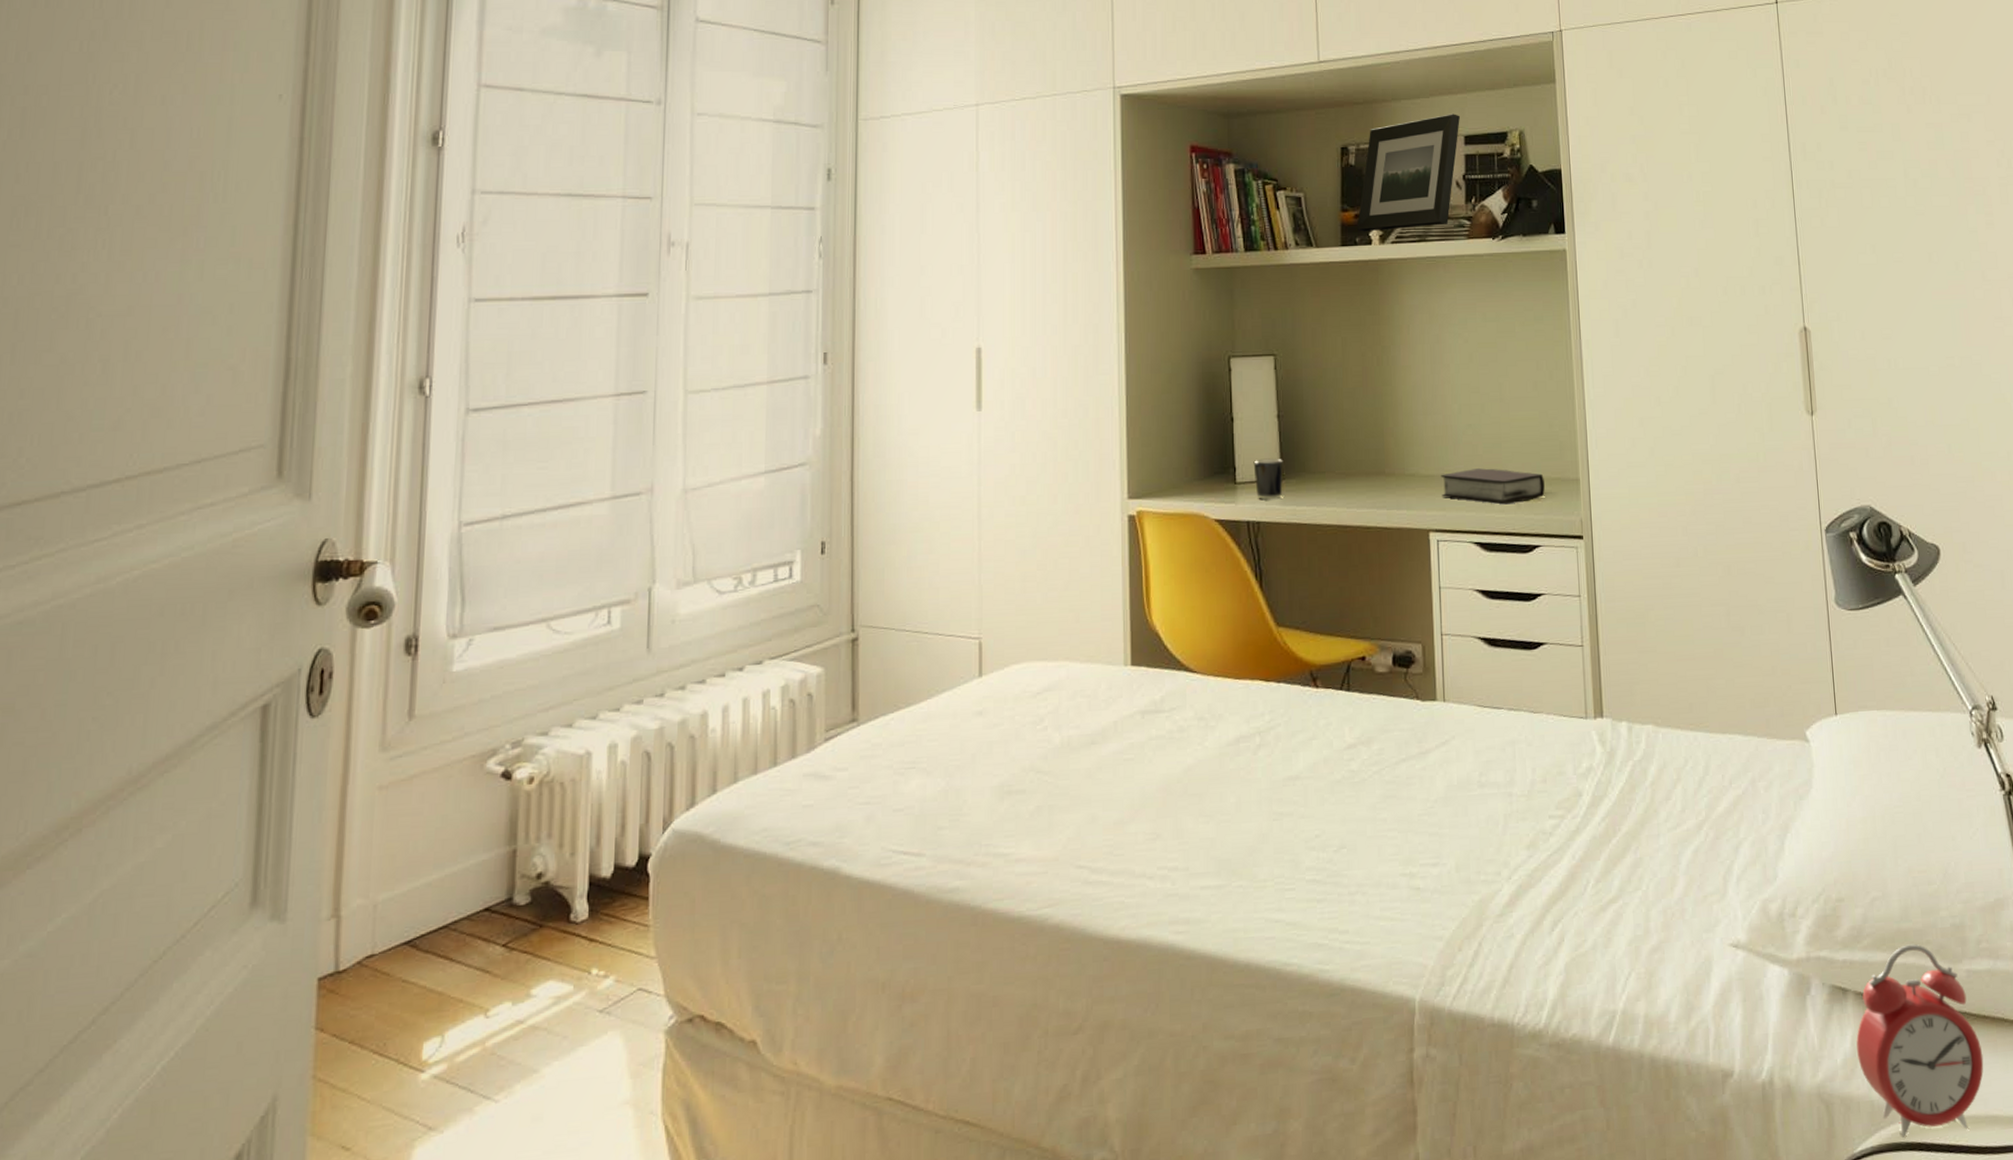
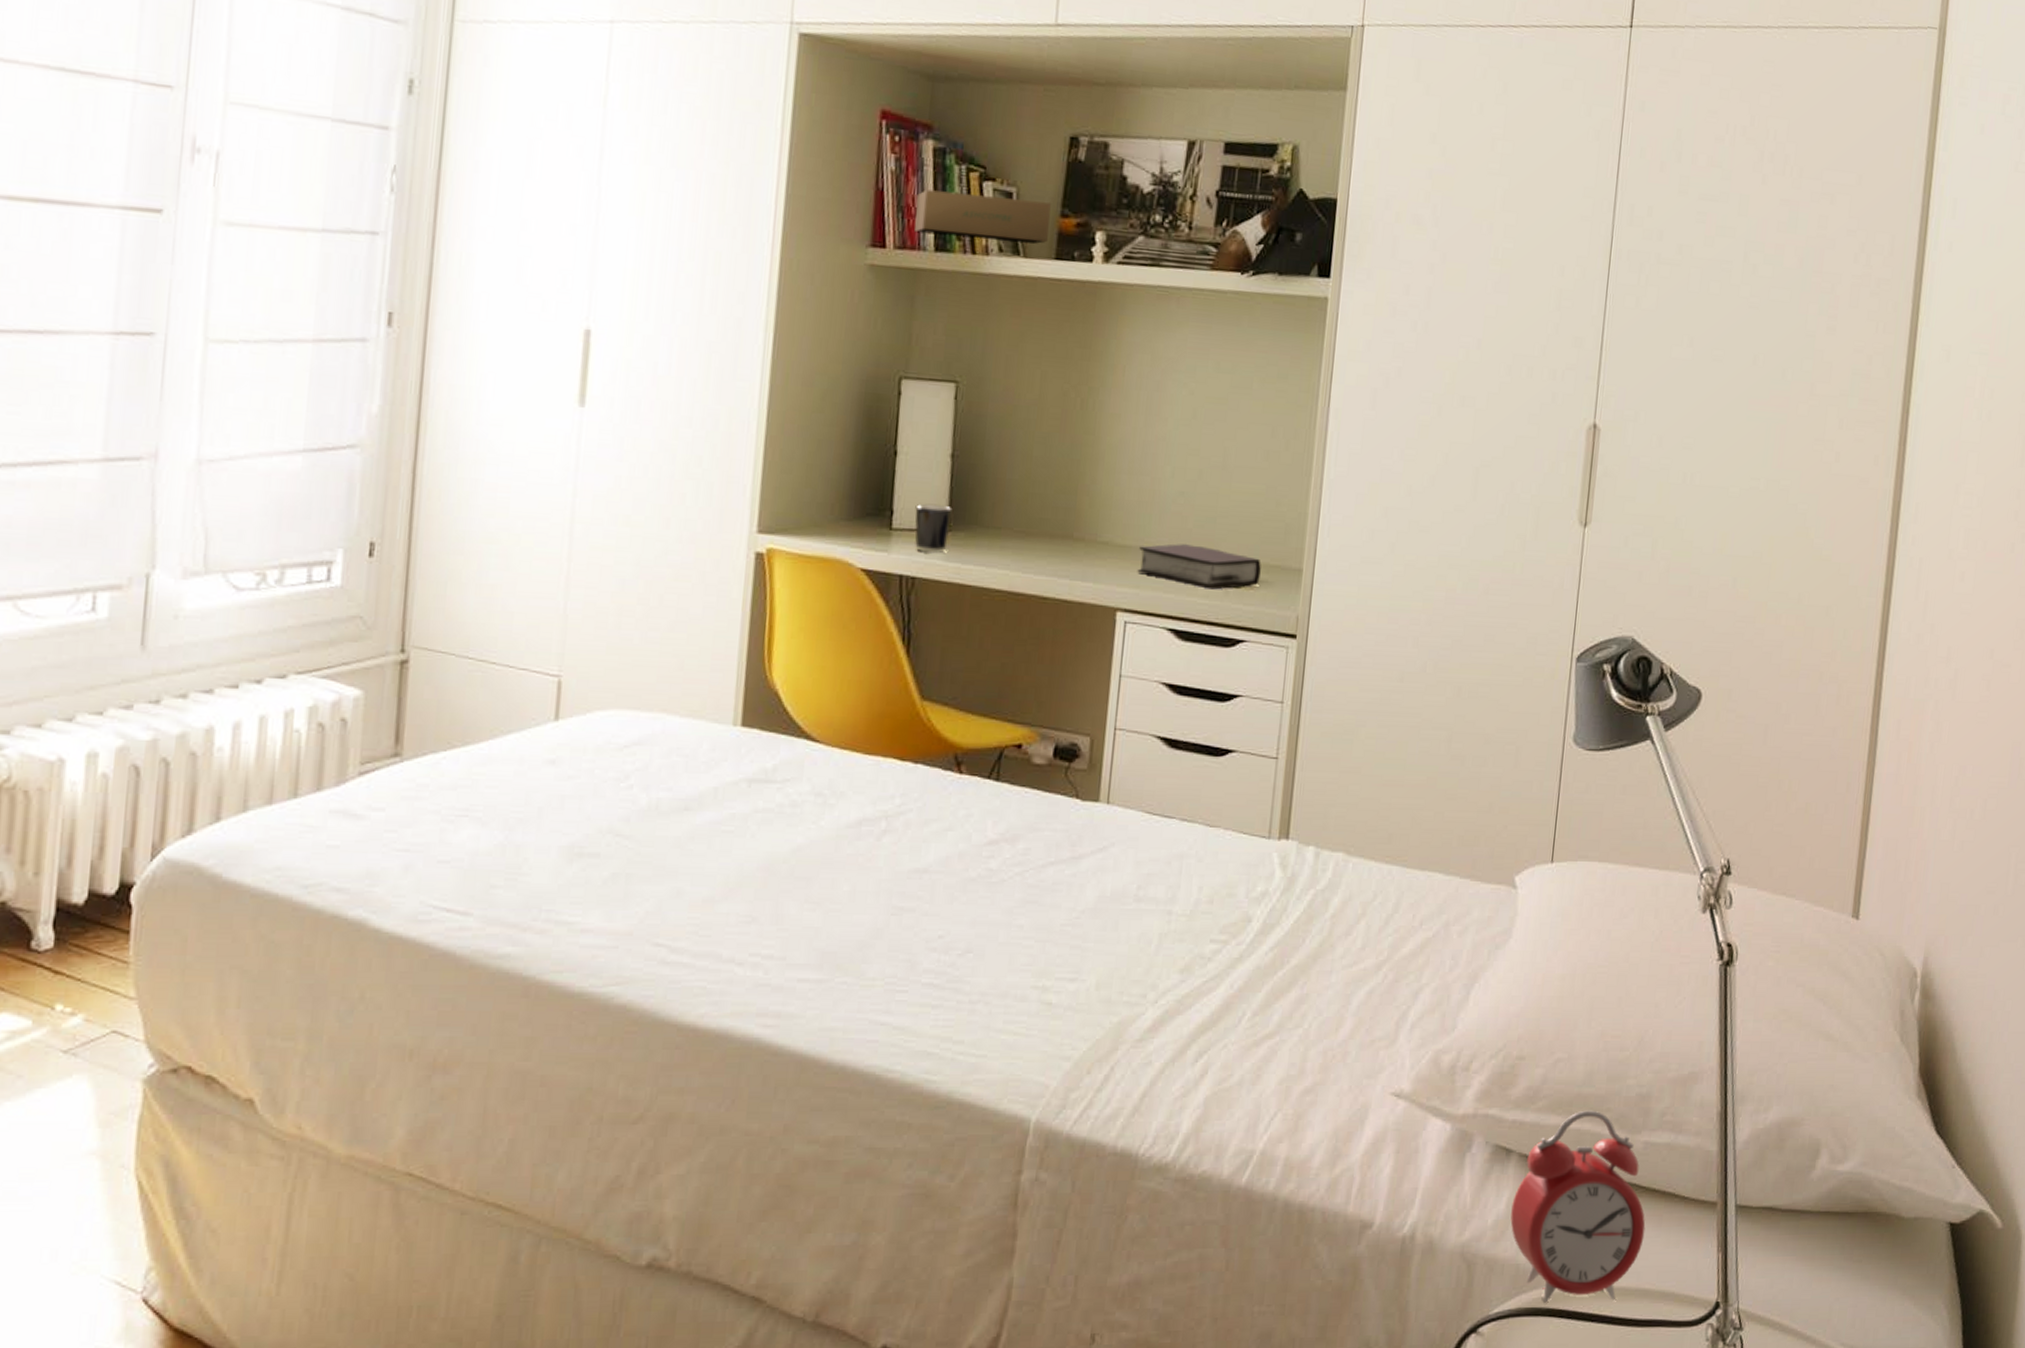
box: none [1227,202,1333,239] -> present [914,189,1051,245]
picture frame: present [1357,114,1460,232] -> none [1078,112,1223,250]

